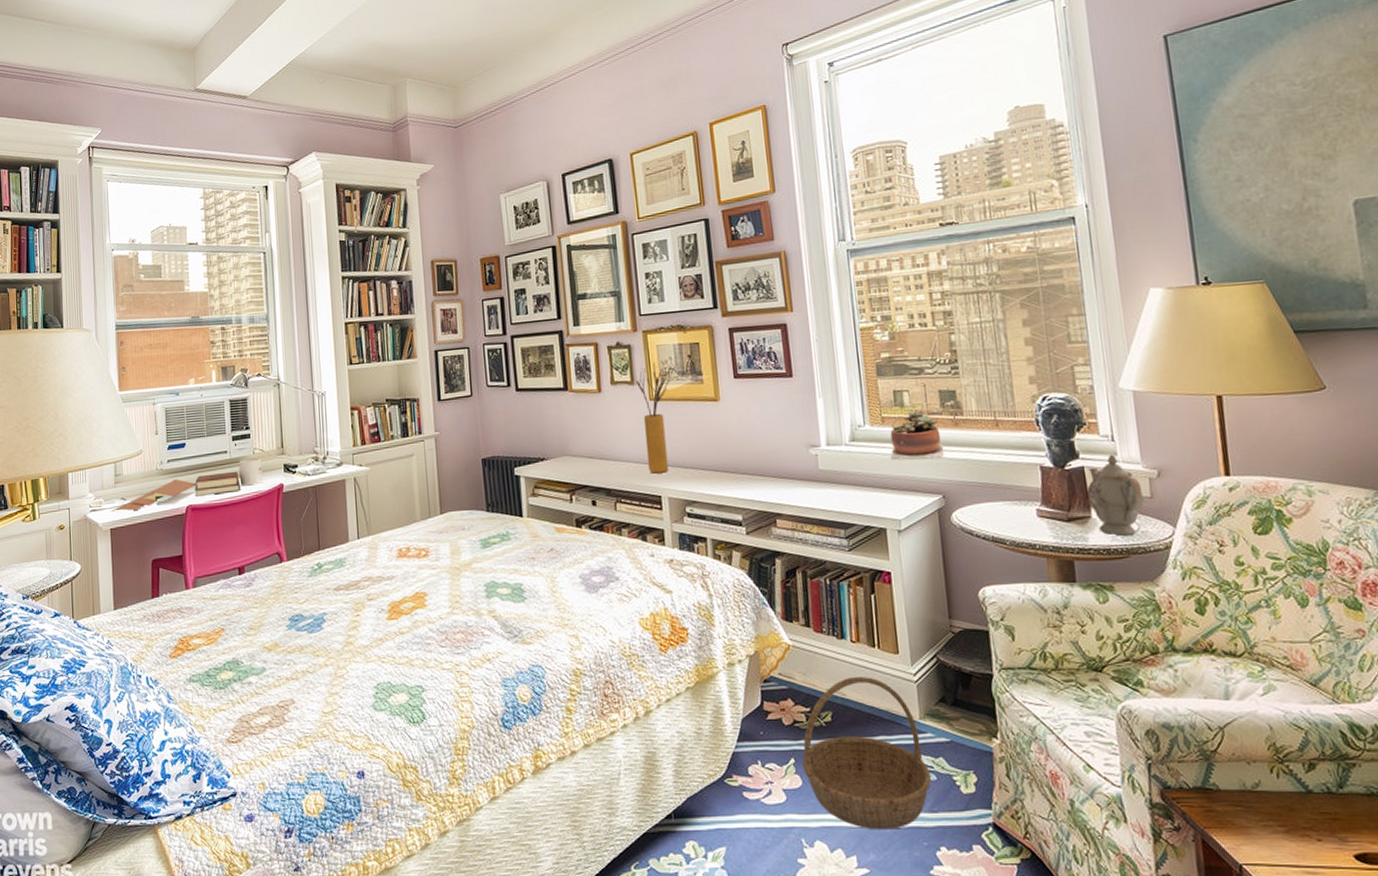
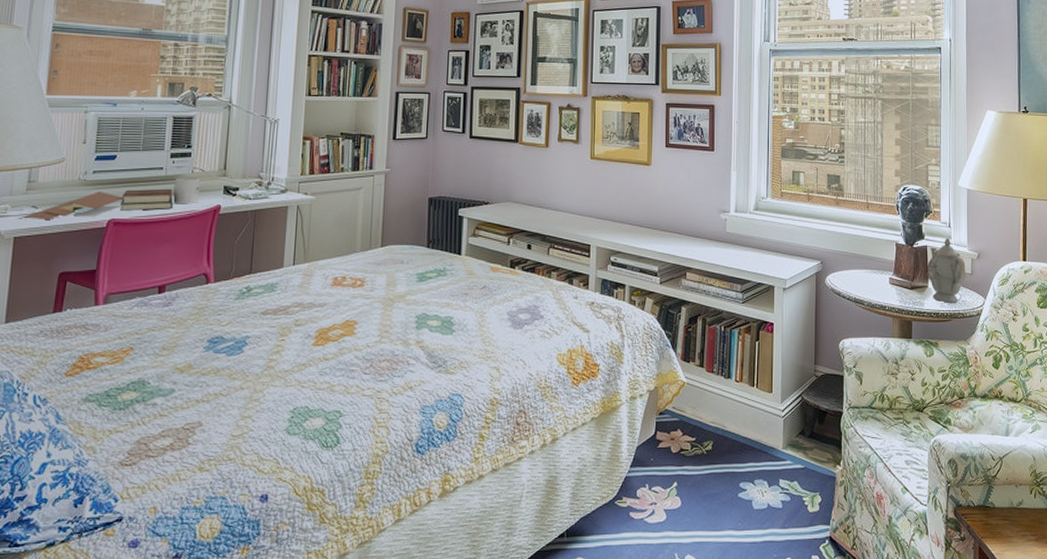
vase: present [637,363,672,474] -> none [581,126,613,224]
basket: present [802,677,931,830] -> none [683,412,785,544]
succulent plant: present [890,409,945,461] -> none [784,188,826,231]

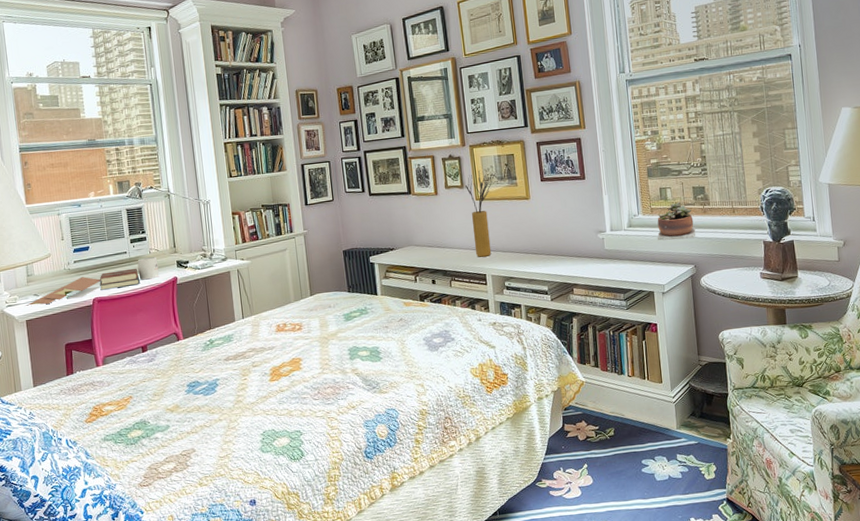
vase: none [581,126,613,224] -> present [465,171,493,257]
succulent plant: none [784,188,826,231] -> present [657,201,696,241]
teapot: present [927,238,966,303] -> none [795,230,834,289]

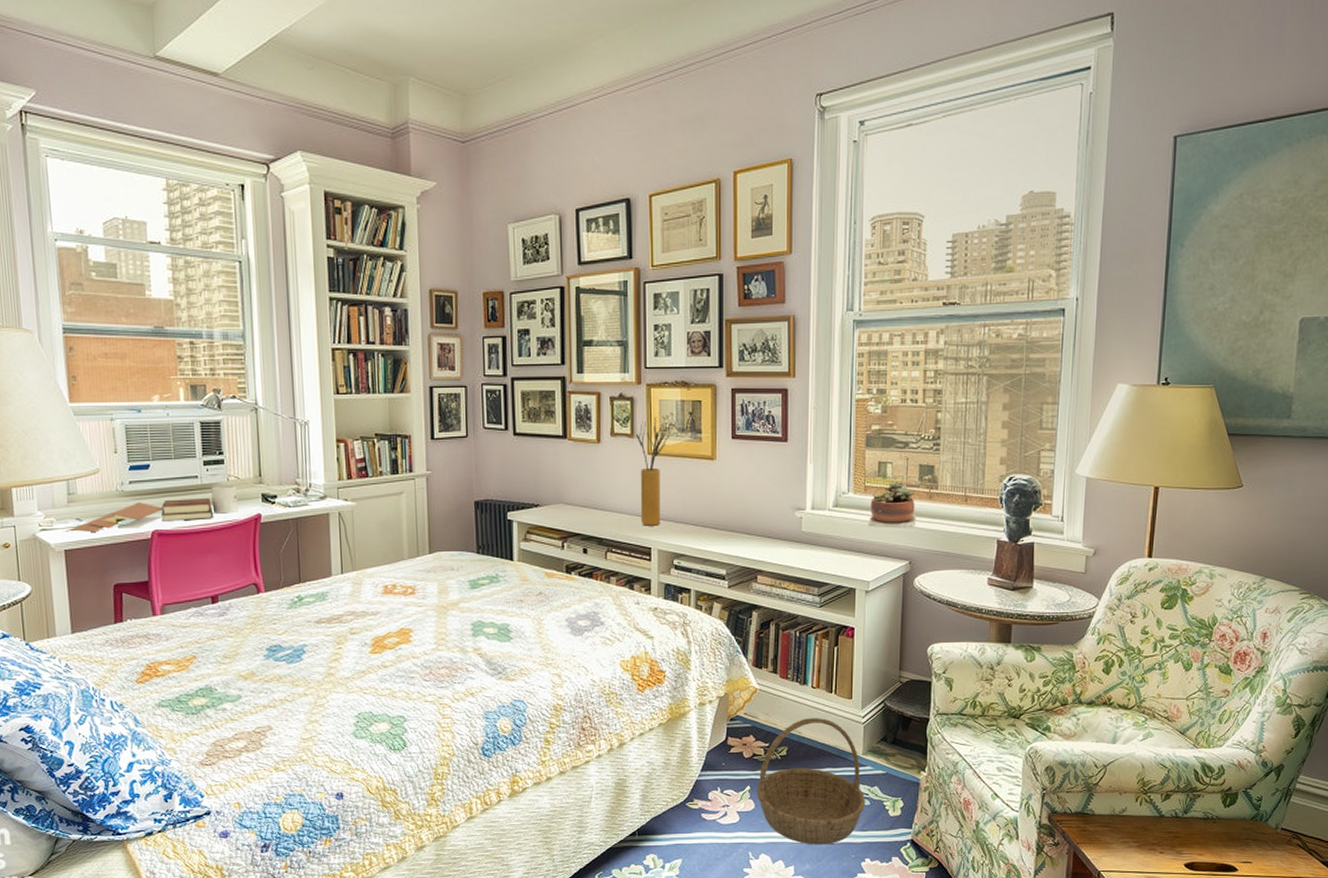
basket: none [592,401,684,510] -> present [757,718,865,845]

